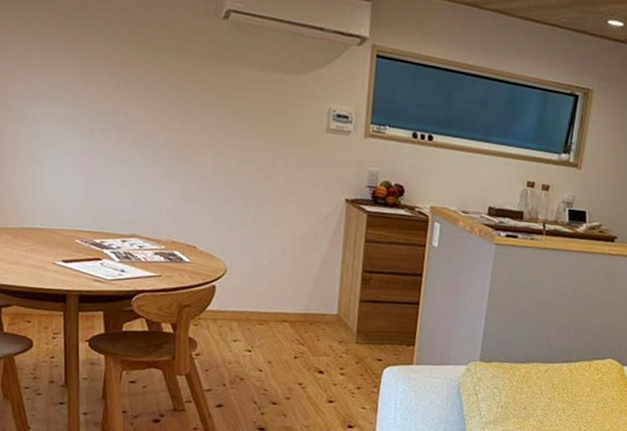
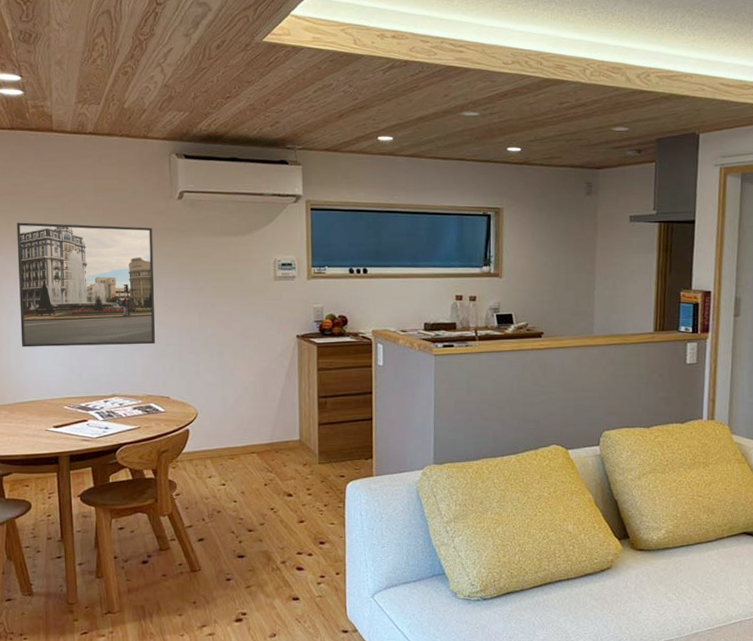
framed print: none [29,16,191,185] -> present [16,222,156,348]

